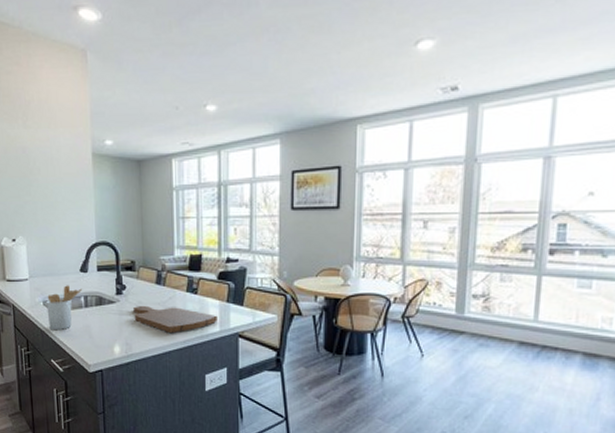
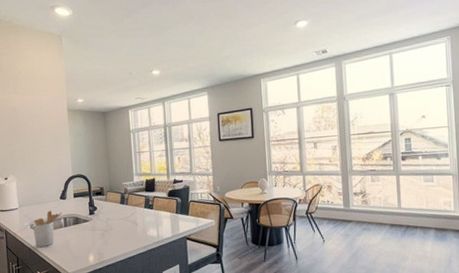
cutting board: present [133,305,217,333] -> none [103,220,170,241]

